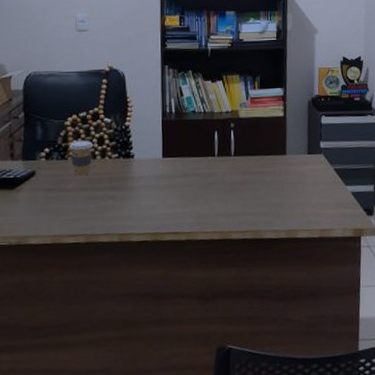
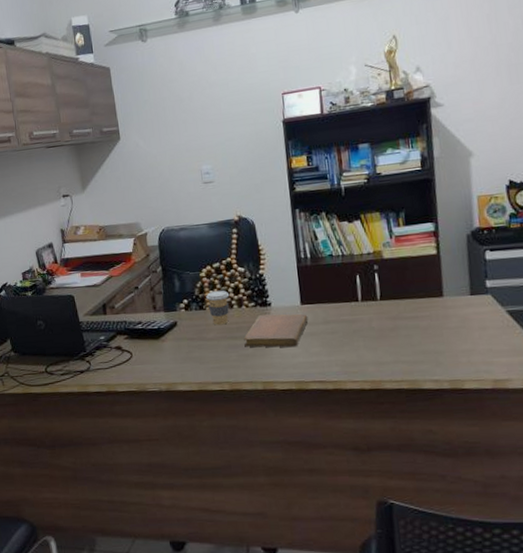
notebook: none [104,165,168,200] -> present [244,313,309,348]

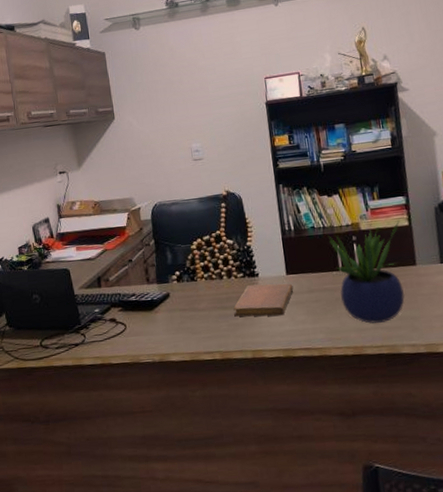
coffee cup: present [206,290,230,326] -> none [197,262,220,296]
potted plant: none [346,248,429,357] -> present [327,220,405,324]

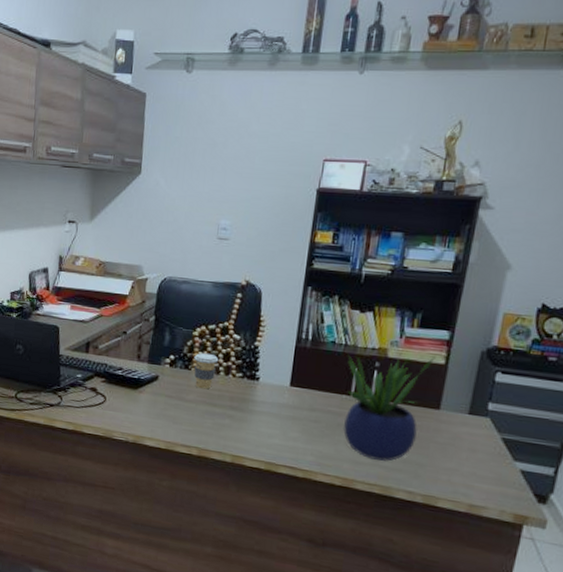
coffee cup: none [197,262,220,296] -> present [194,352,219,390]
notebook: present [233,283,294,317] -> none [222,386,295,428]

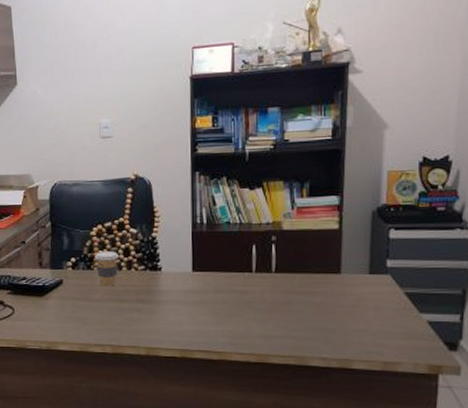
potted plant: present [343,353,436,461] -> none [243,222,329,331]

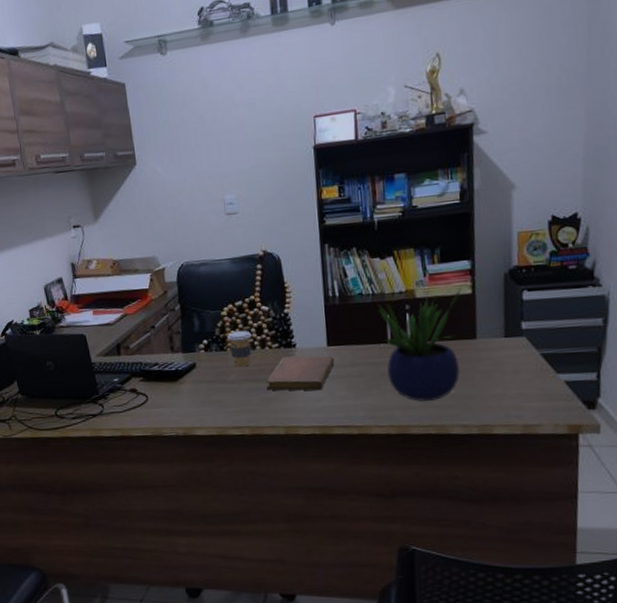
notebook: none [130,278,199,315] -> present [266,355,335,391]
potted plant: none [243,222,329,331] -> present [376,288,462,401]

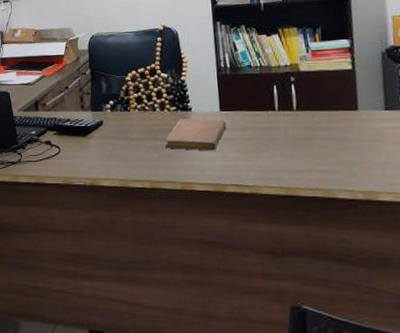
coffee cup: present [227,330,253,368] -> none [130,93,153,127]
potted plant: present [376,288,462,401] -> none [264,64,344,166]

